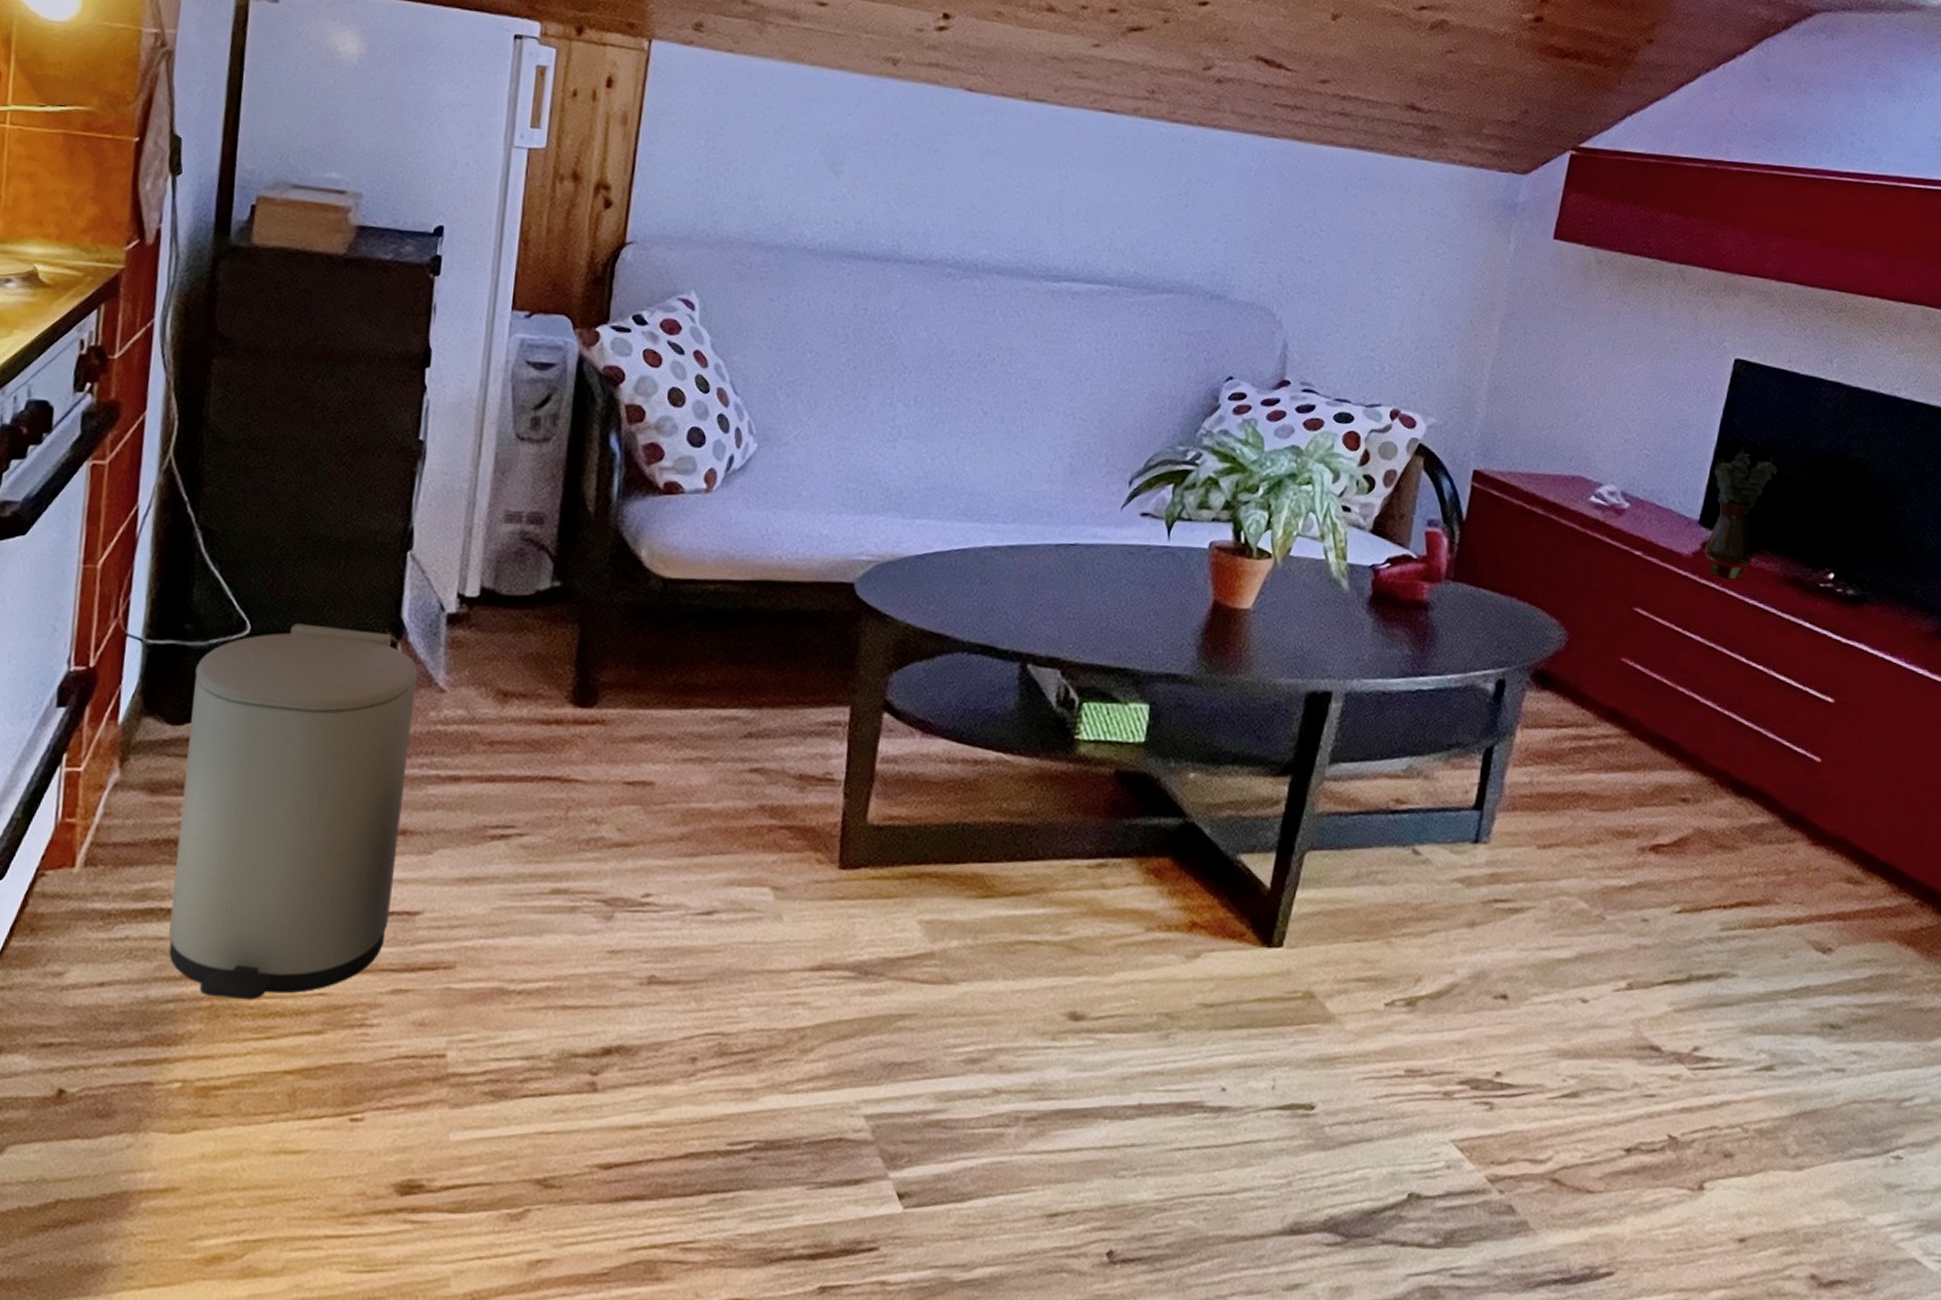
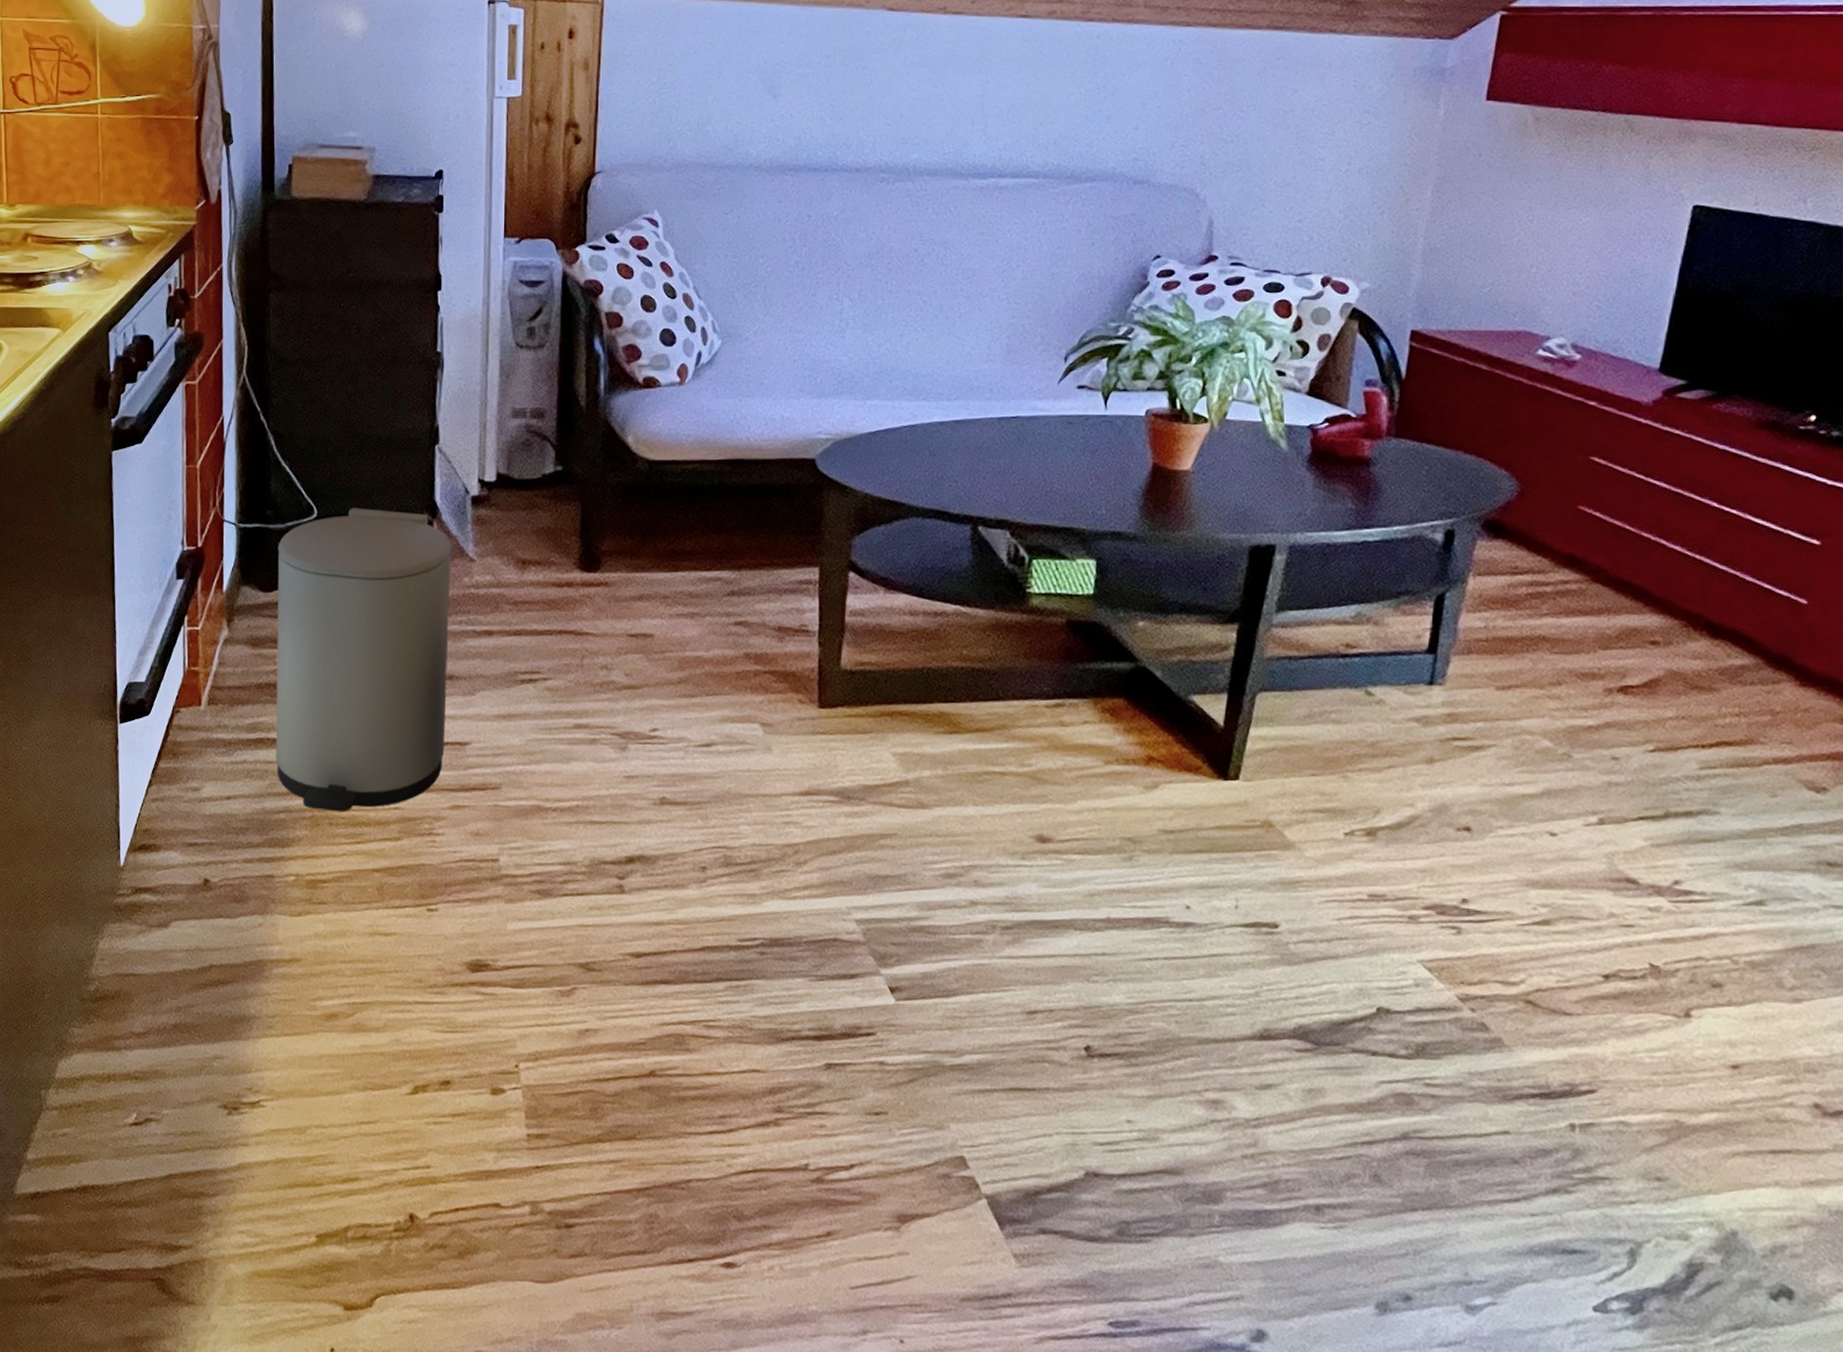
vase: present [1705,447,1778,579] -> none [1667,293,1747,425]

